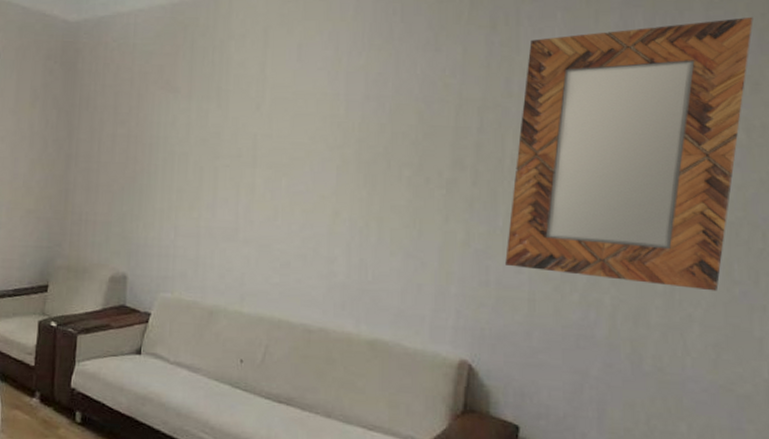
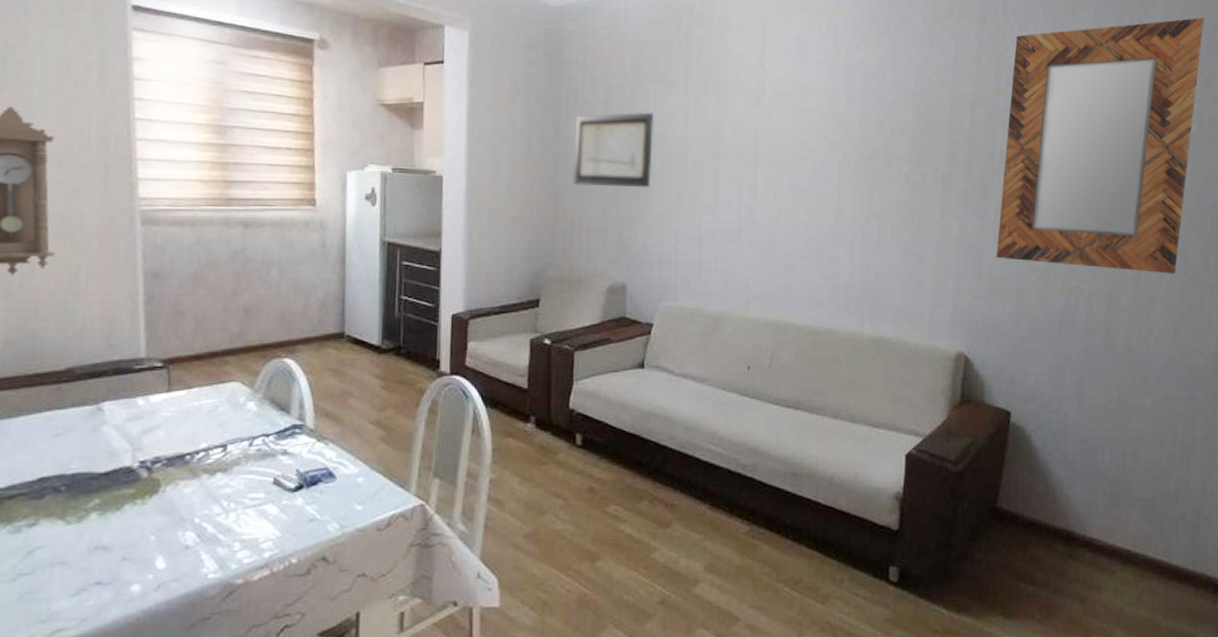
wall art: none [82,116,159,187] -> present [573,112,655,188]

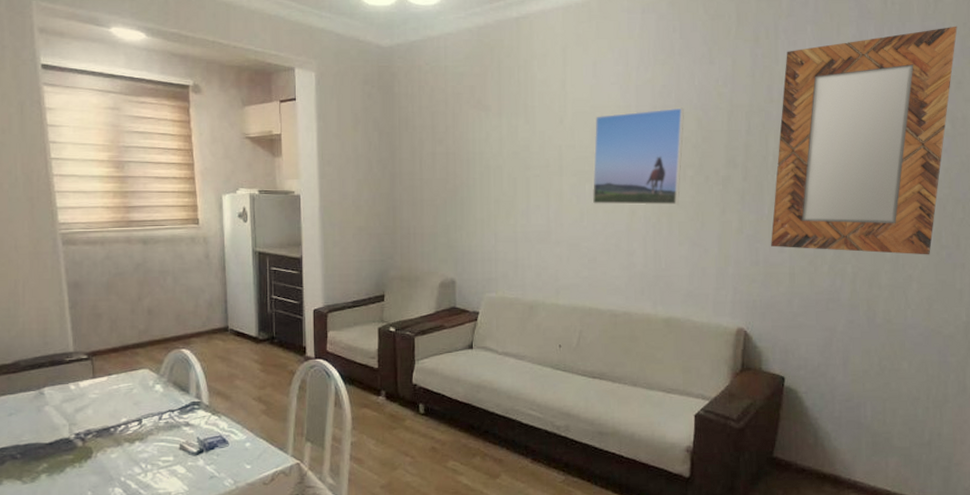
wall art: present [573,112,655,188] -> none [407,134,474,199]
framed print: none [791,93,900,206] -> present [592,107,684,206]

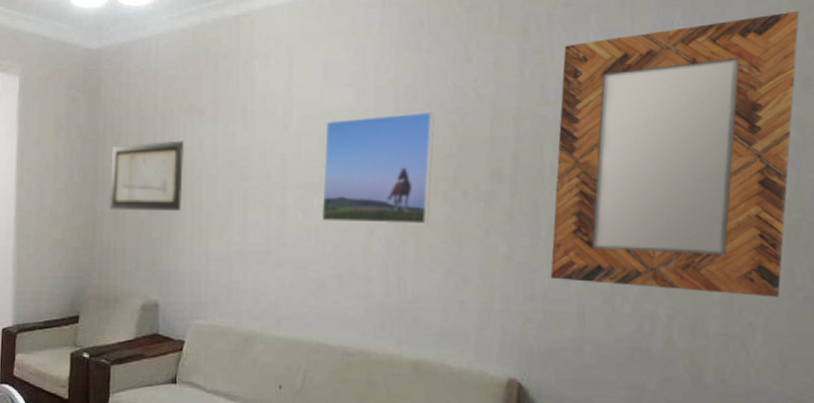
wall art: none [407,134,474,199] -> present [110,140,185,212]

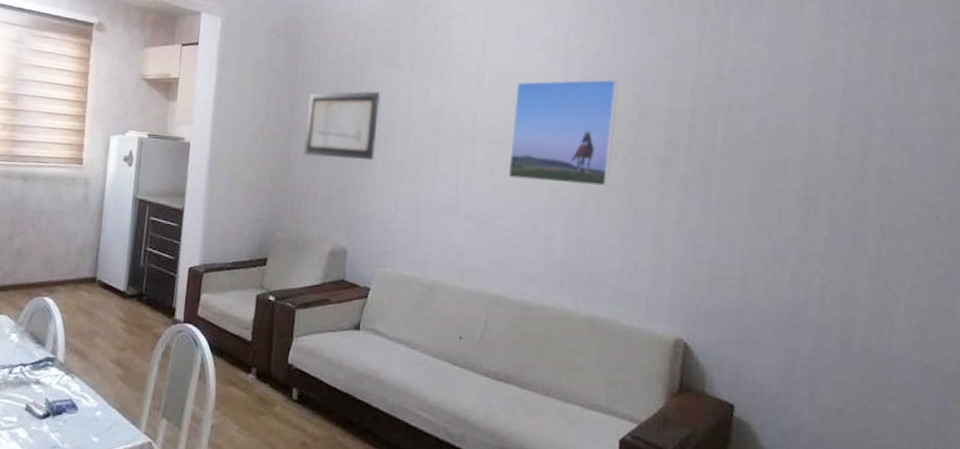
home mirror: present [550,10,800,298] -> none [718,9,947,273]

